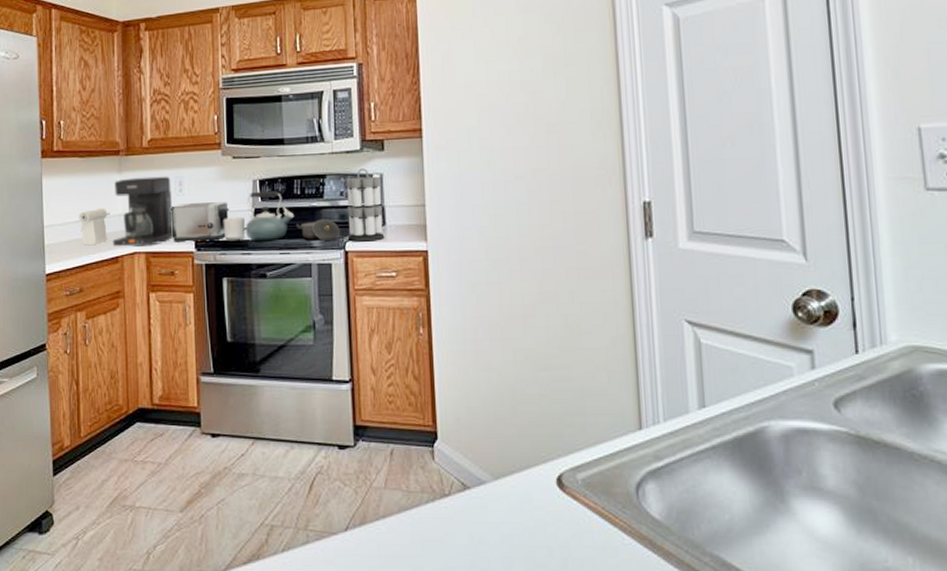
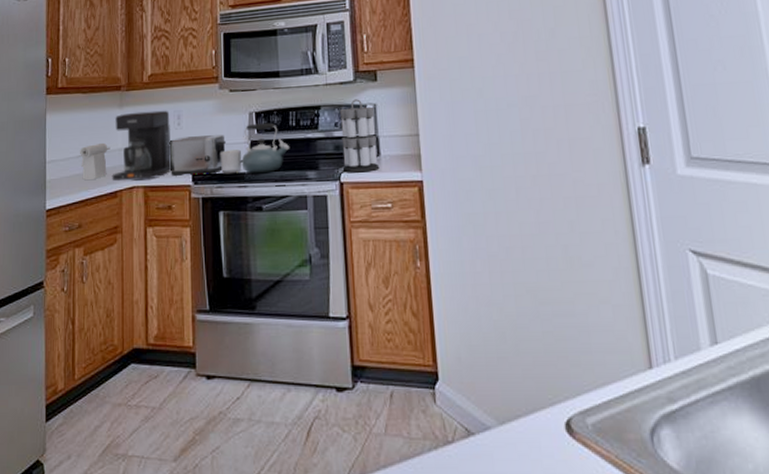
cooking pot: present [295,219,341,242] -> none [291,150,336,173]

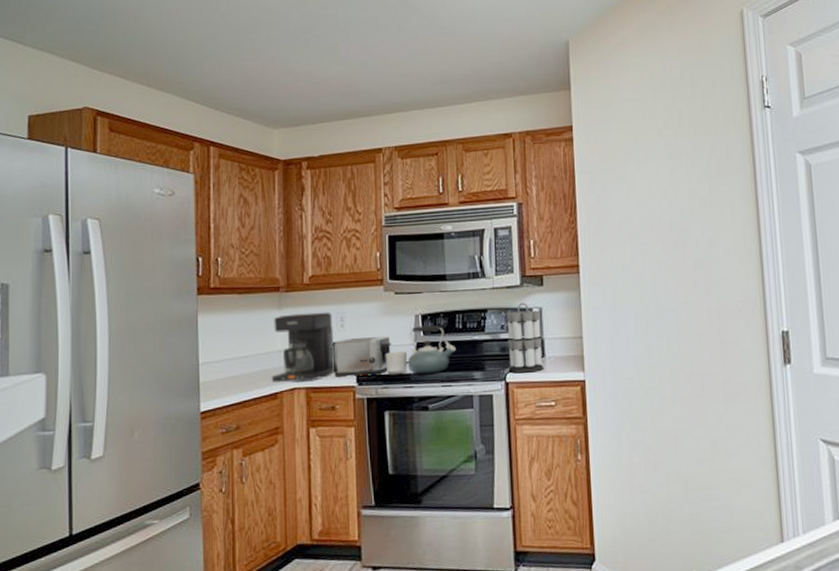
roll-top bag: present [78,142,110,181] -> none [234,344,269,383]

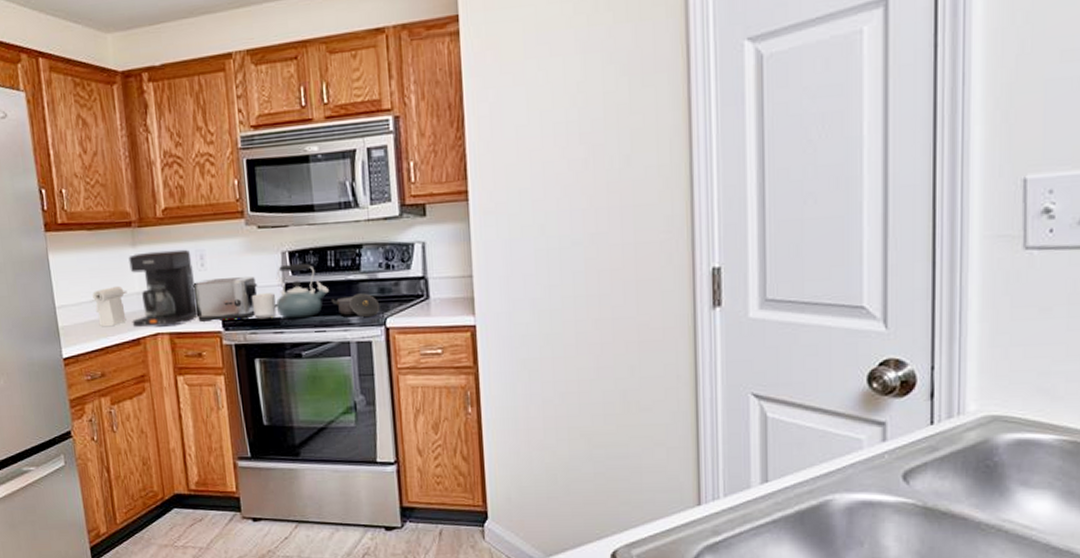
roll-top bag: none [234,344,269,383] -> present [91,285,127,327]
cooking pot: none [457,351,501,374] -> present [331,293,380,318]
spice rack: present [507,303,544,374] -> none [385,236,429,318]

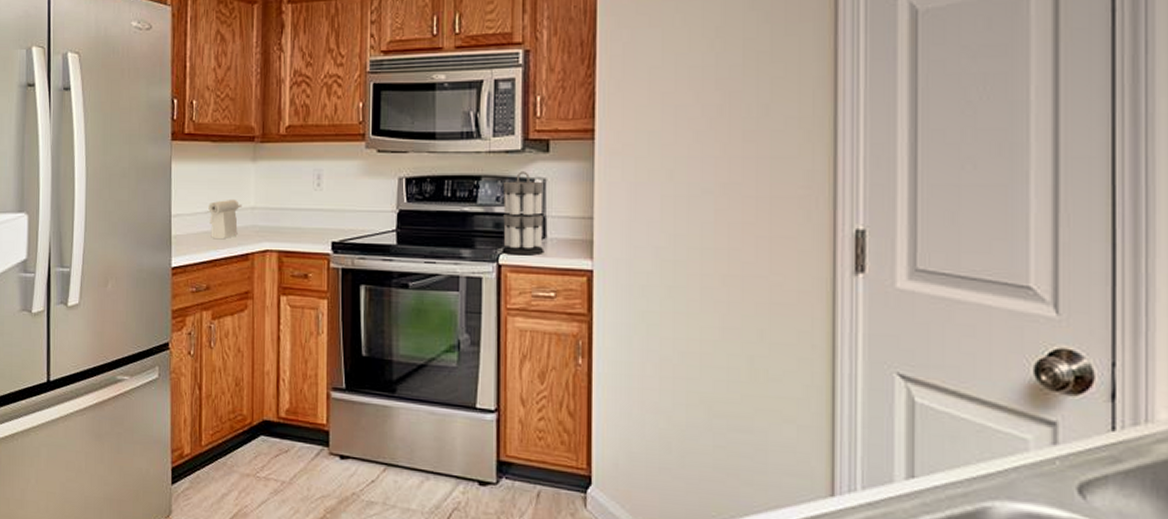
coffee maker: present [128,249,199,327] -> none [243,167,309,243]
toaster: present [193,276,258,322] -> none [307,198,372,243]
mug: present [251,293,277,320] -> none [363,218,387,245]
kettle: present [275,263,330,320] -> none [387,190,444,248]
cooking pot: present [331,293,380,318] -> none [443,226,494,253]
spice rack: none [385,236,429,318] -> present [501,171,544,256]

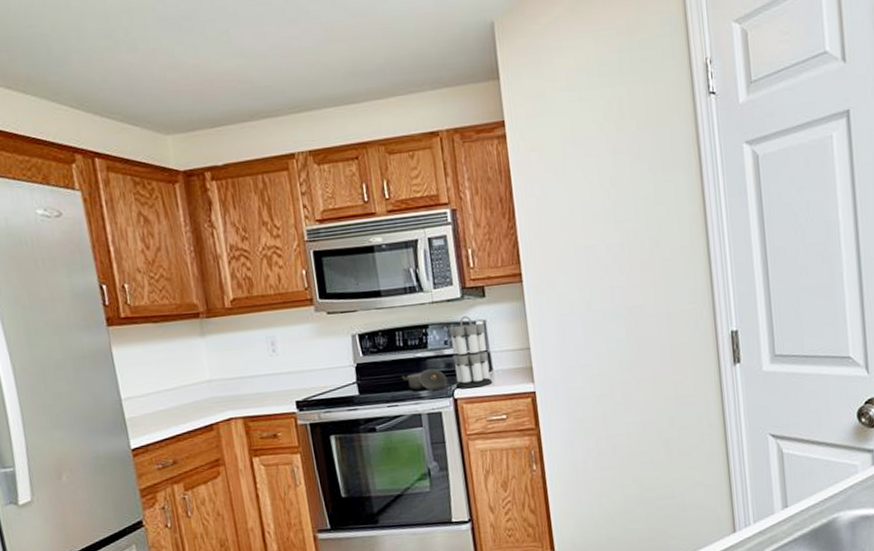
roll-top bag: present [206,199,242,240] -> none [159,375,198,416]
cooking pot: none [443,226,494,253] -> present [401,368,448,392]

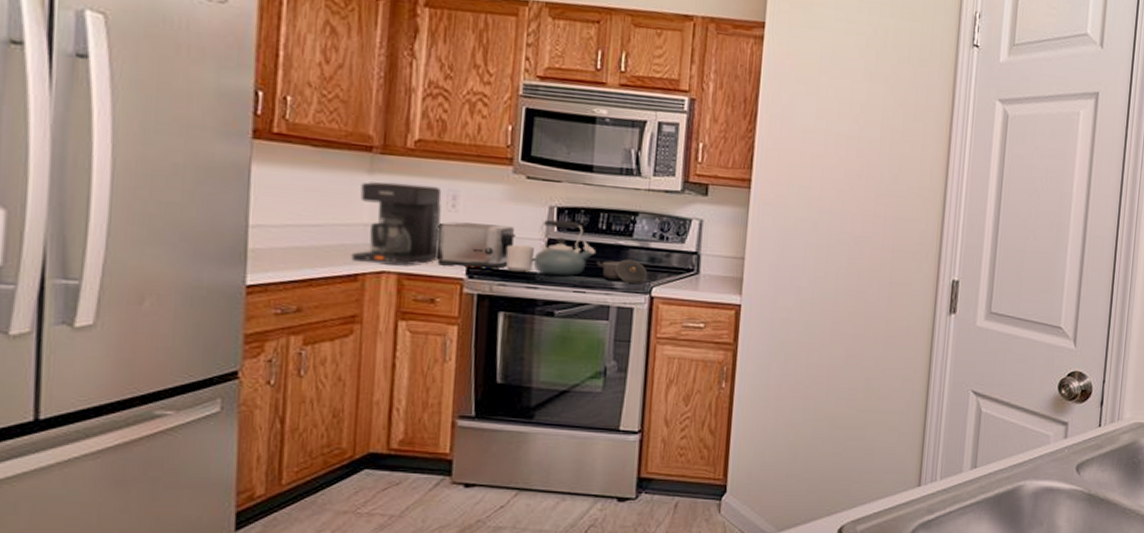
coffee maker: none [197,336,272,414] -> present [351,182,442,265]
toaster: none [265,358,330,404] -> present [436,221,517,269]
mug: none [323,373,350,399] -> present [505,244,534,272]
kettle: none [348,344,400,397] -> present [533,219,597,277]
spice rack: present [449,316,493,389] -> none [655,211,700,290]

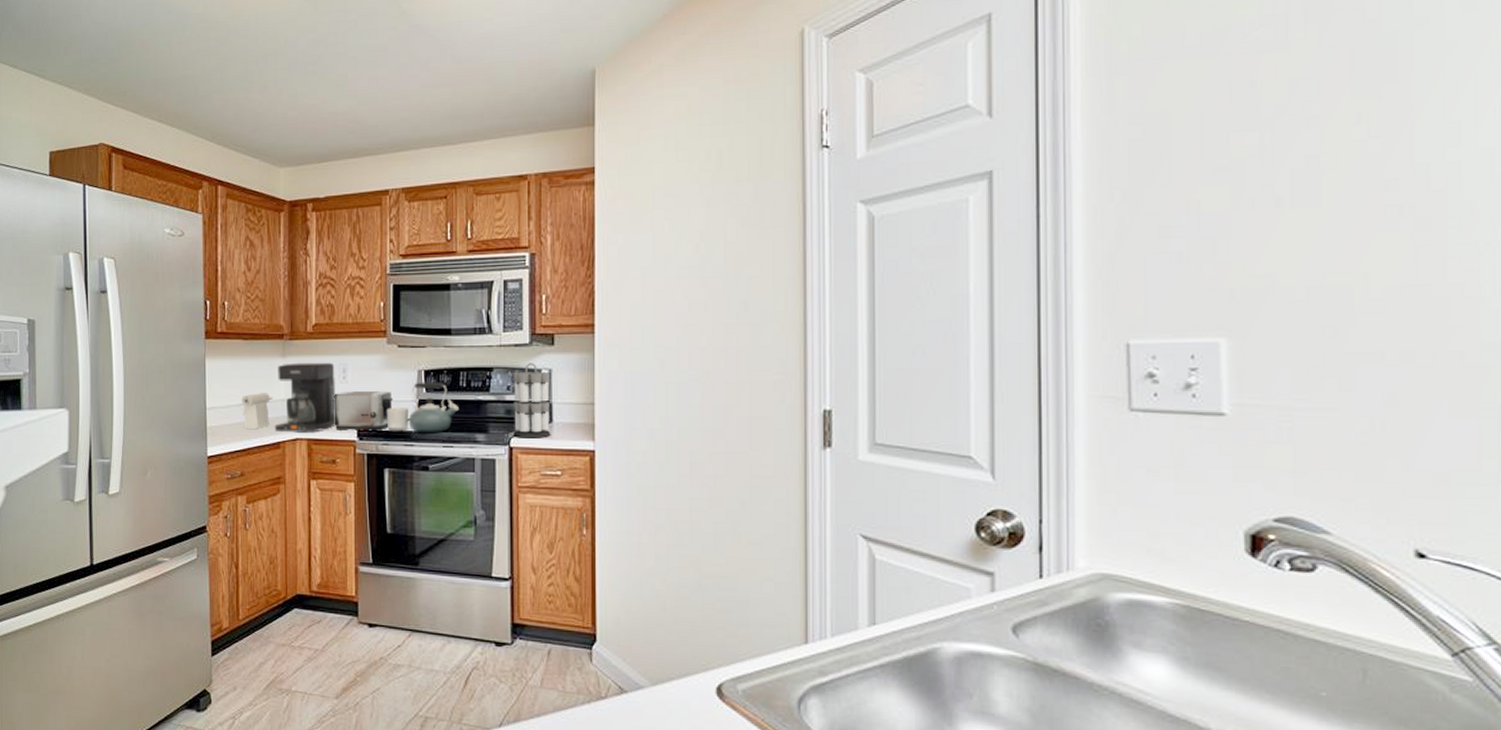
roll-top bag: none [300,212,352,257] -> present [239,392,273,430]
cooking pot: present [596,259,648,285] -> none [460,413,506,437]
spice rack: none [655,211,700,290] -> present [513,363,551,438]

